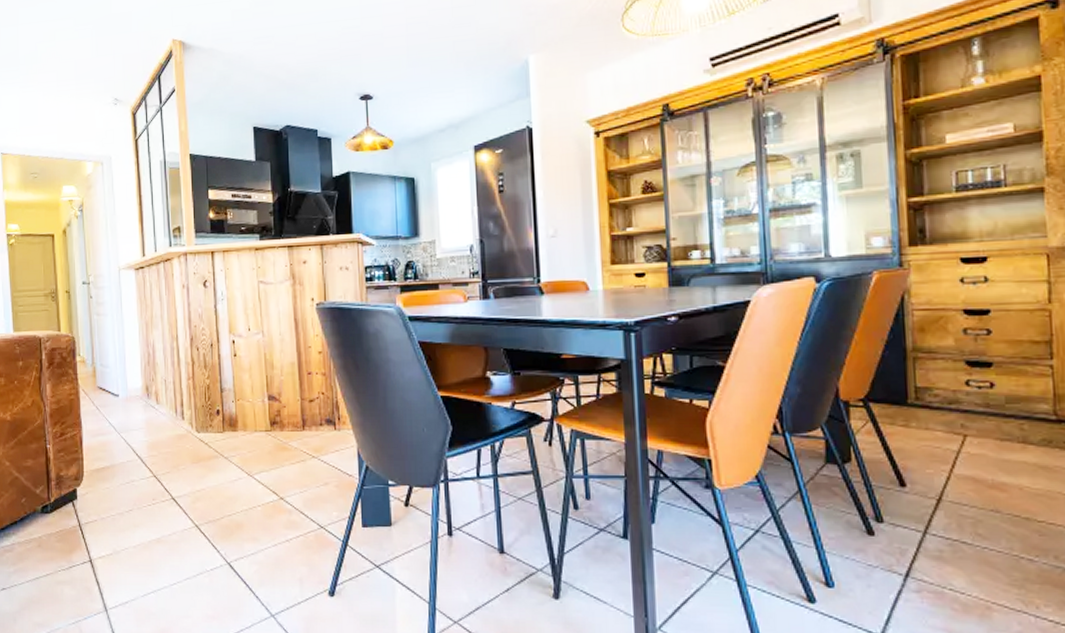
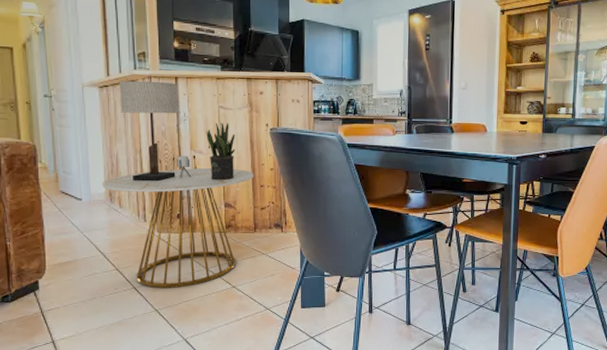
side table: none [138,340,299,500] -> present [102,155,253,289]
table lamp: none [154,258,218,373] -> present [119,80,180,182]
potted plant: none [245,300,278,369] -> present [206,122,235,181]

